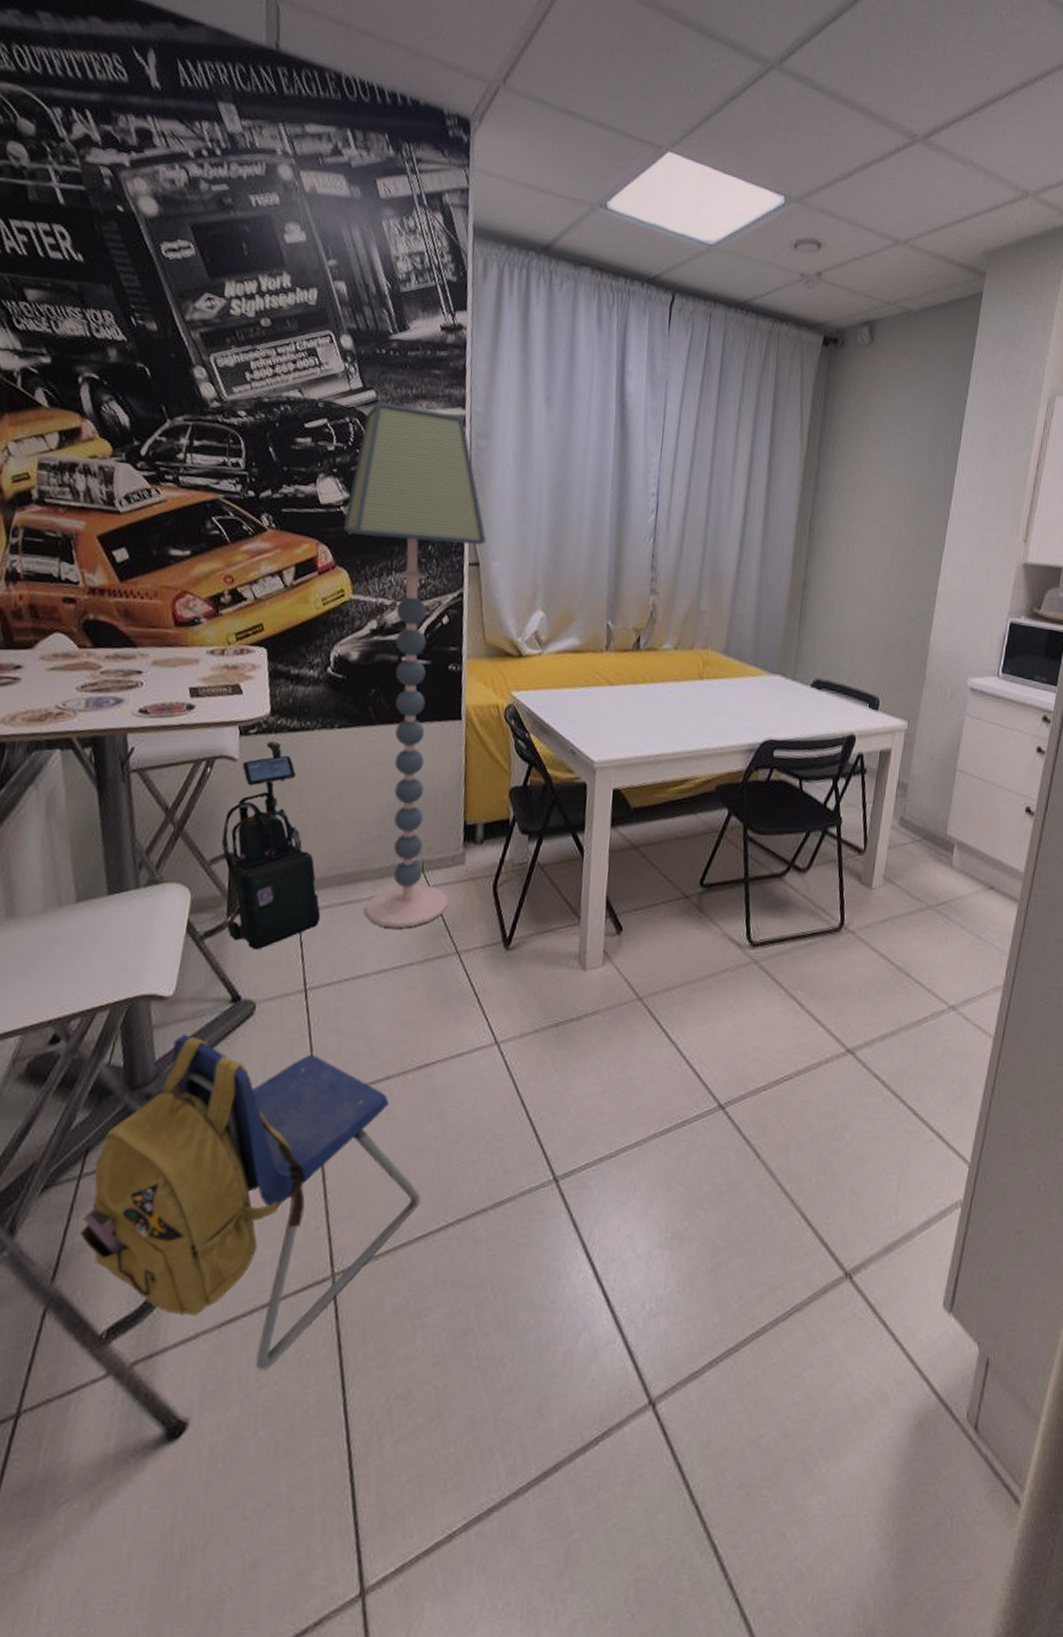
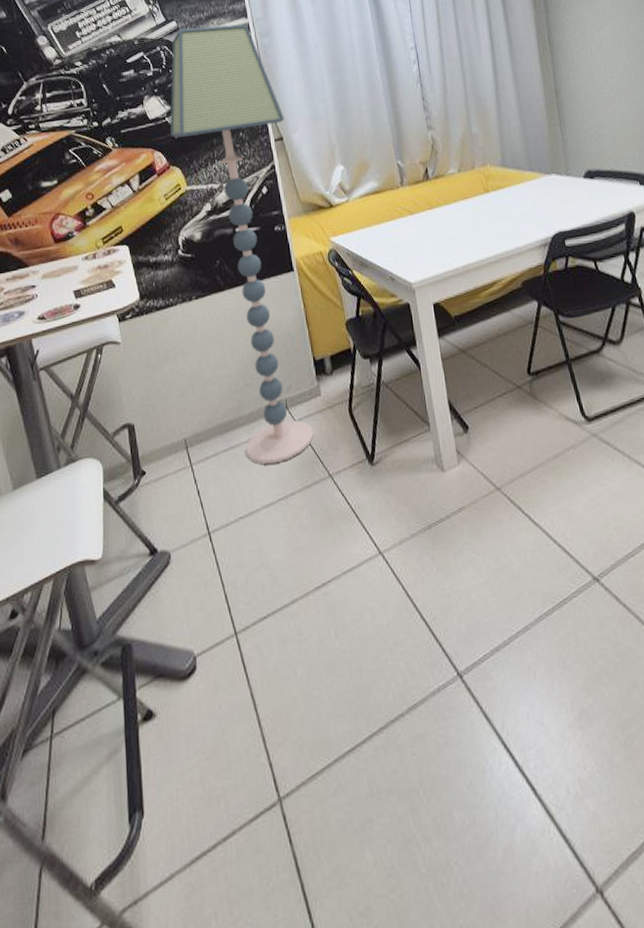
backpack: present [80,1034,421,1370] -> none [59,591,343,904]
vacuum cleaner: present [221,740,321,950] -> none [118,320,211,505]

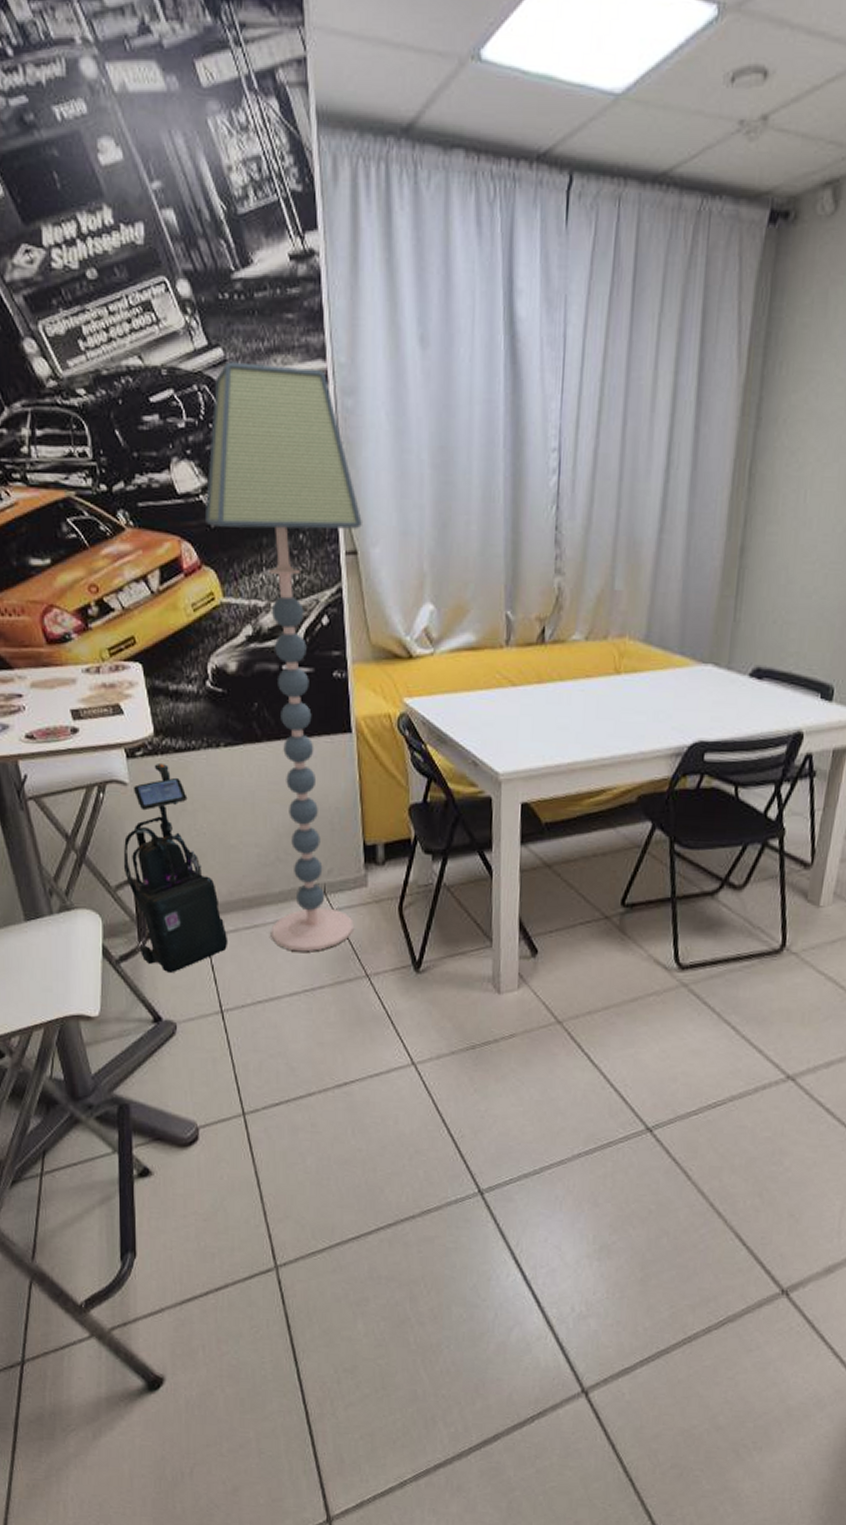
vacuum cleaner: none [118,320,211,505] -> present [123,762,228,974]

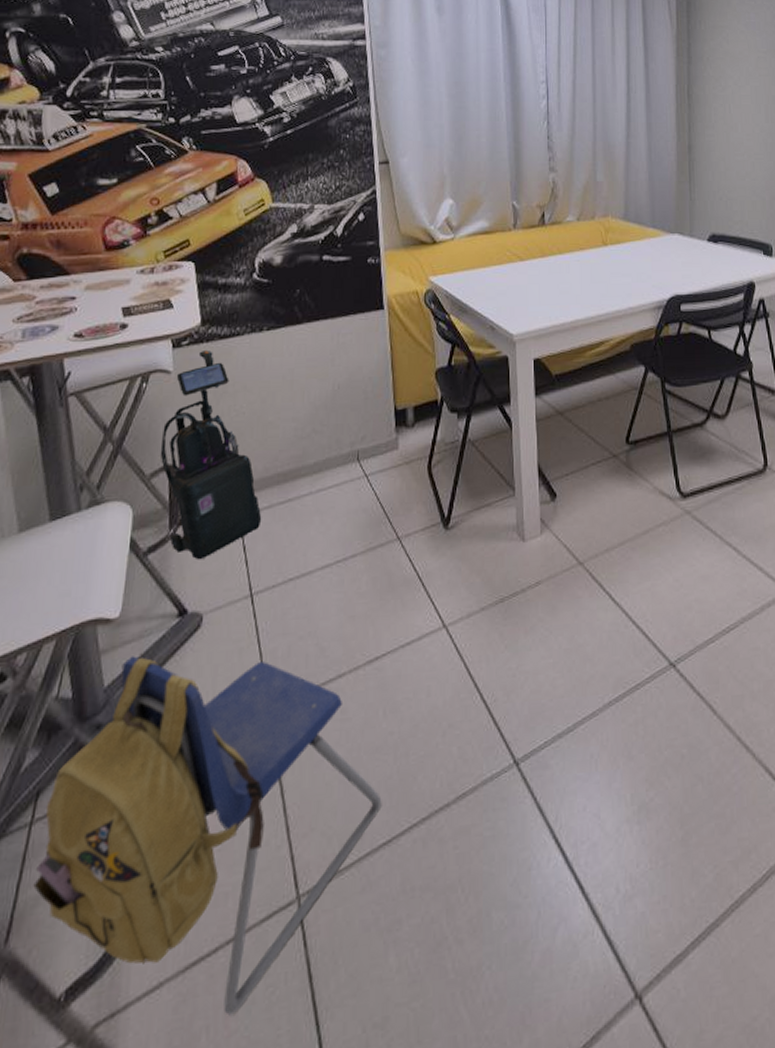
backpack: none [49,1051,351,1341] -> present [33,656,382,1016]
floor lamp: present [204,361,362,952] -> none [259,26,393,521]

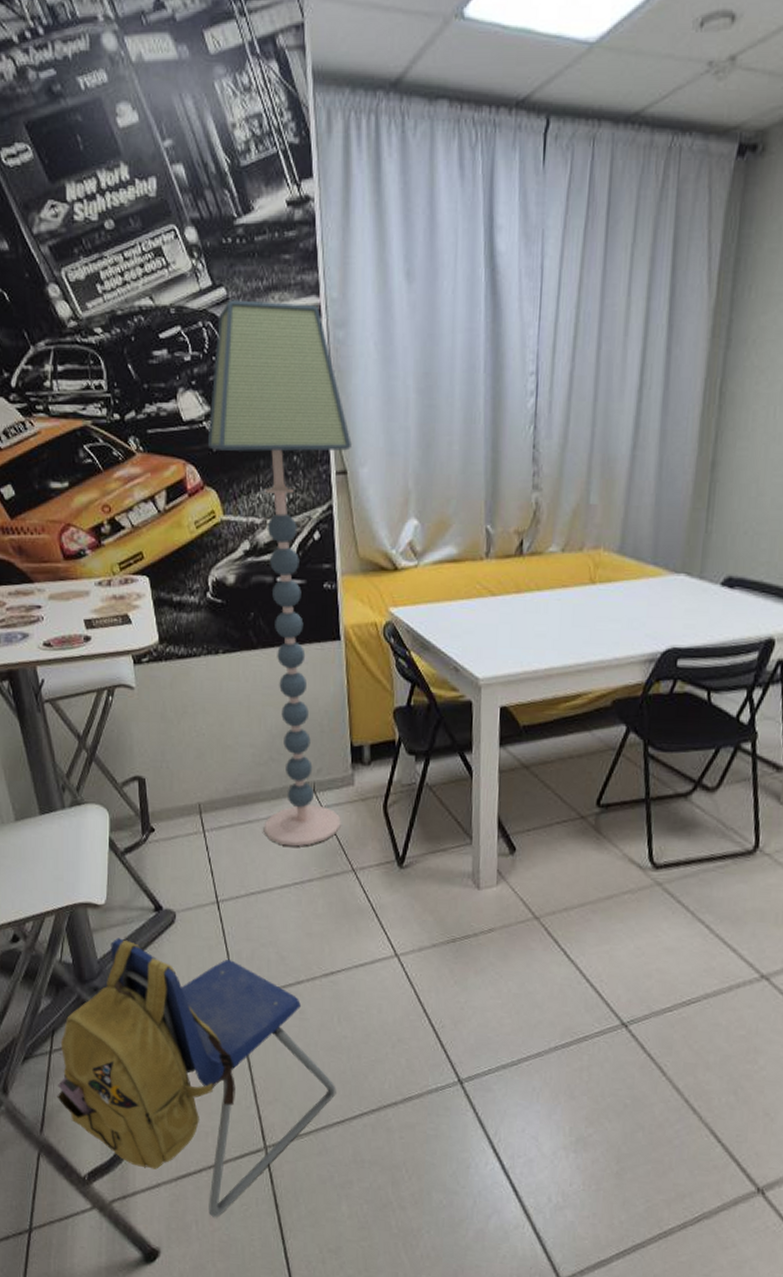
vacuum cleaner: present [160,349,262,560] -> none [129,668,224,865]
floor lamp: none [259,26,393,521] -> present [207,300,352,847]

